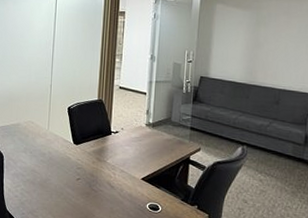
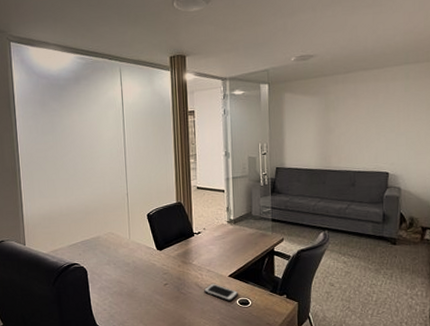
cell phone: none [115,184,150,204] -> present [204,283,239,301]

